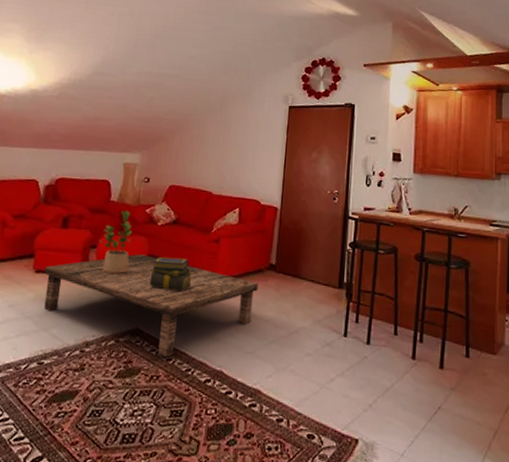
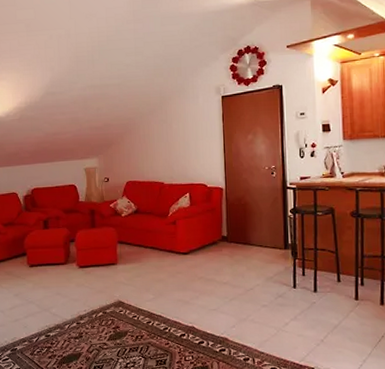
coffee table: present [44,254,258,357] -> none [36,242,215,321]
potted plant: present [99,210,132,274] -> none [76,207,103,260]
stack of books: present [149,257,193,292] -> none [122,241,158,268]

